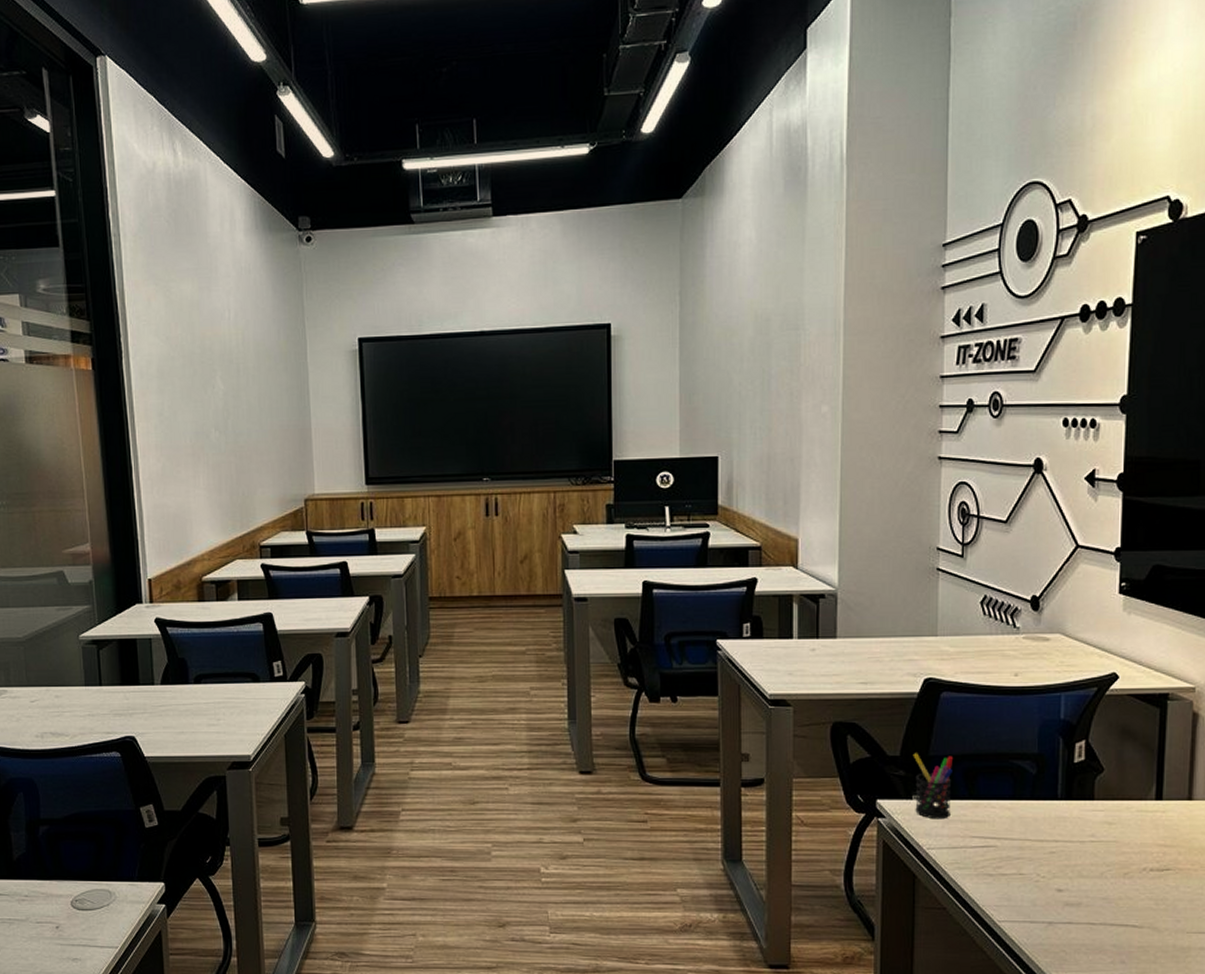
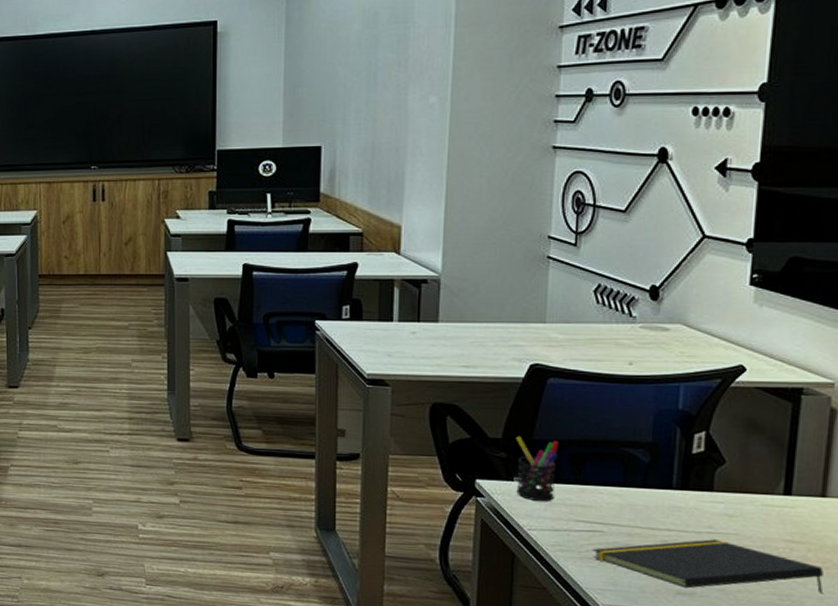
notepad: none [987,848,1193,899] -> present [592,539,824,594]

